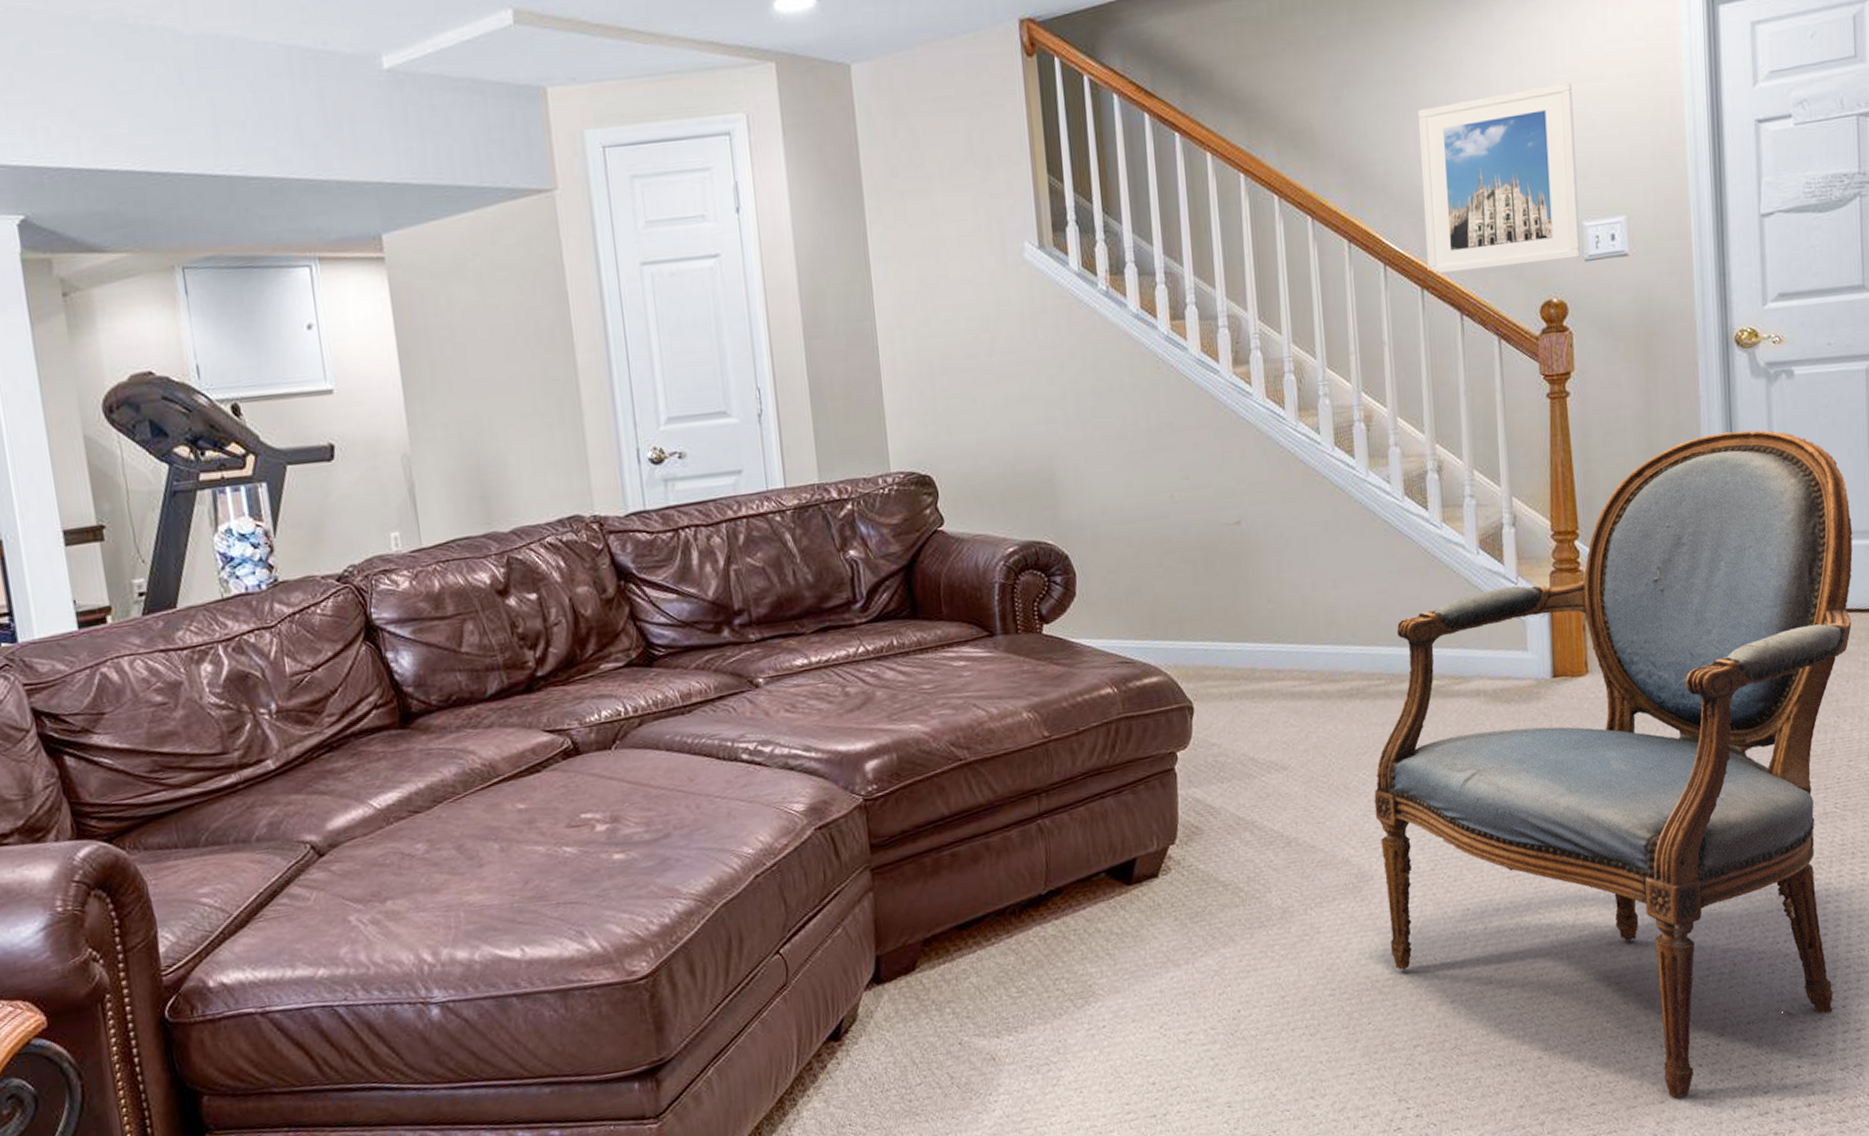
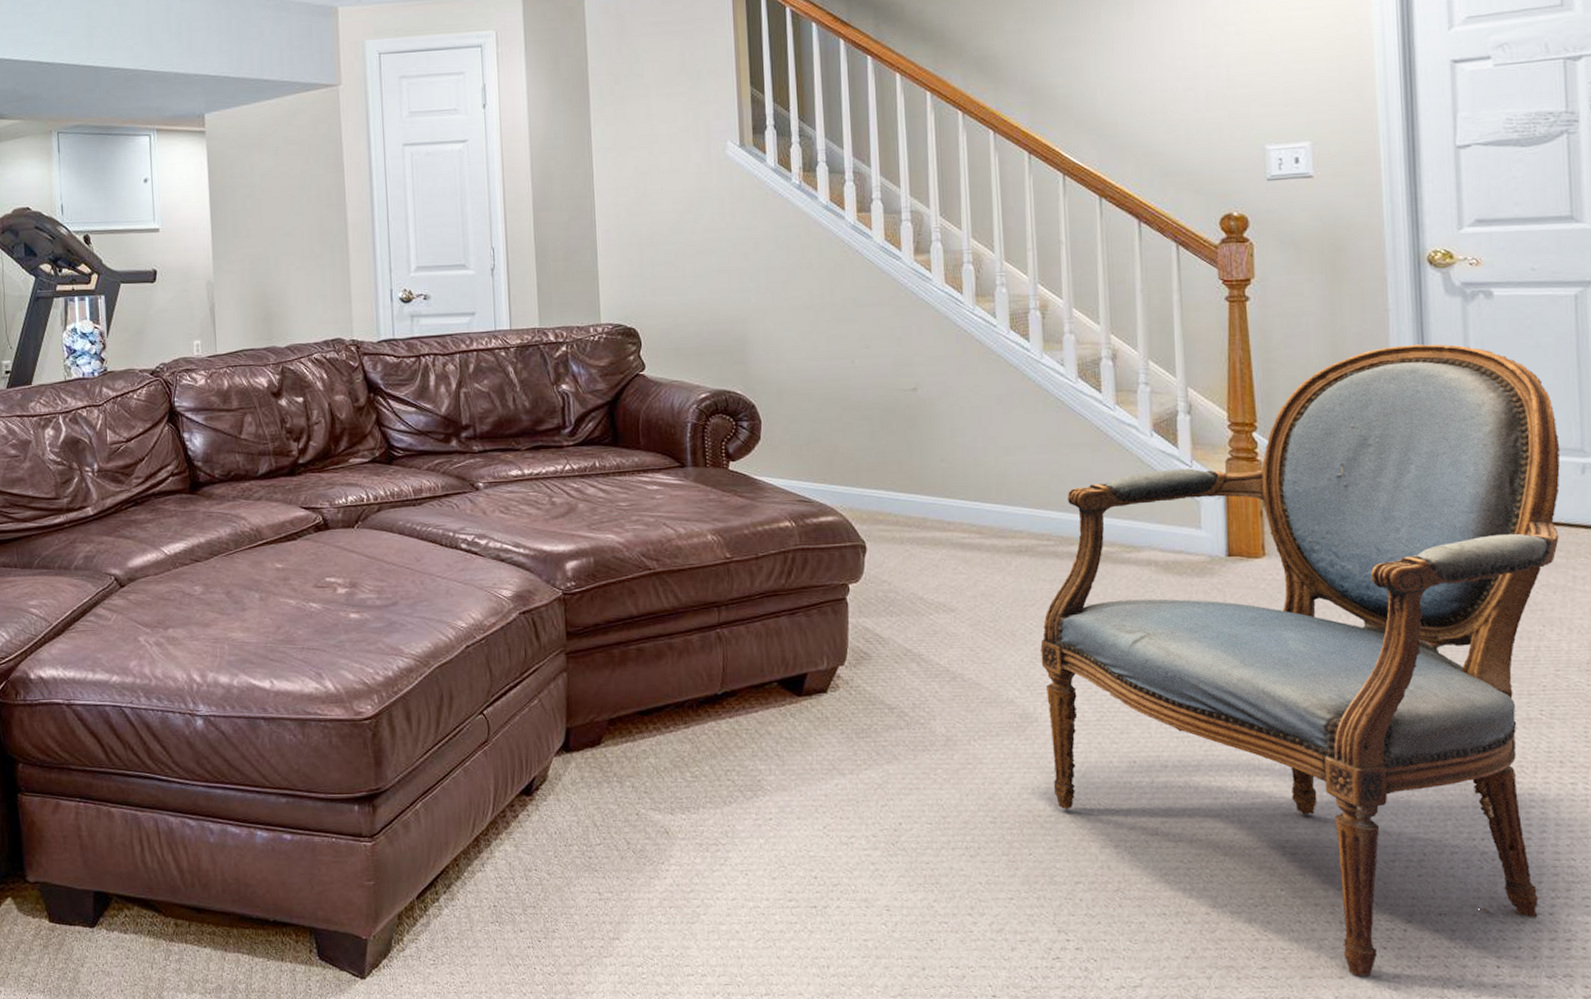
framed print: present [1417,82,1581,274] -> none [1099,22,1263,185]

